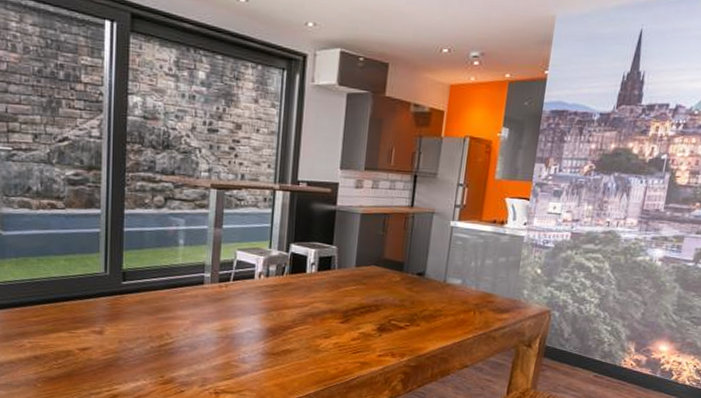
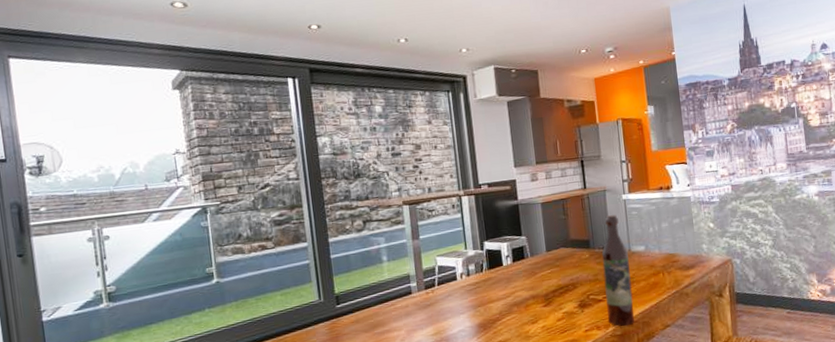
wine bottle: none [404,240,443,359] -> present [601,215,634,327]

